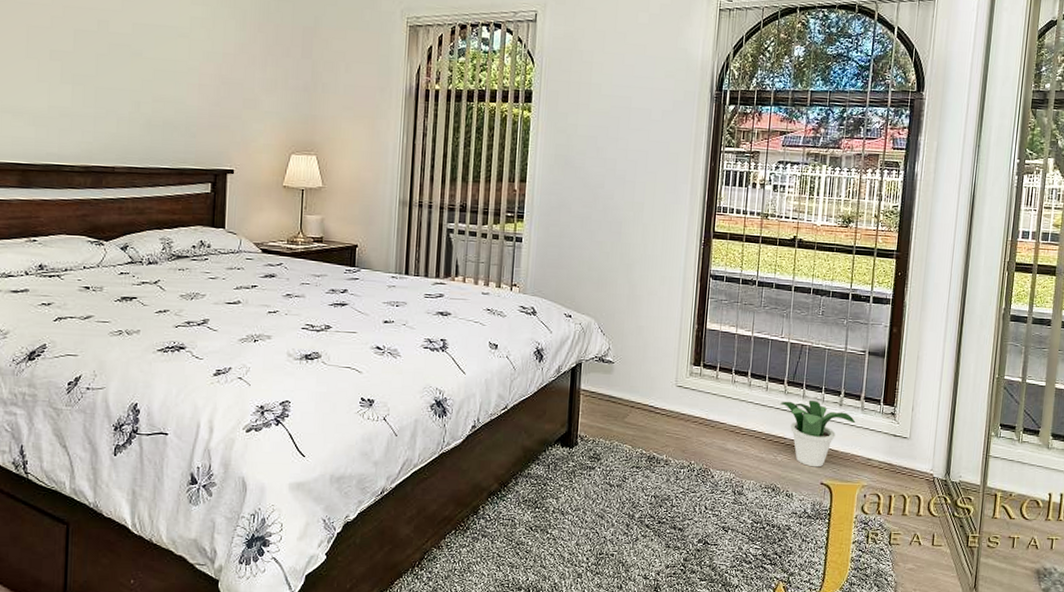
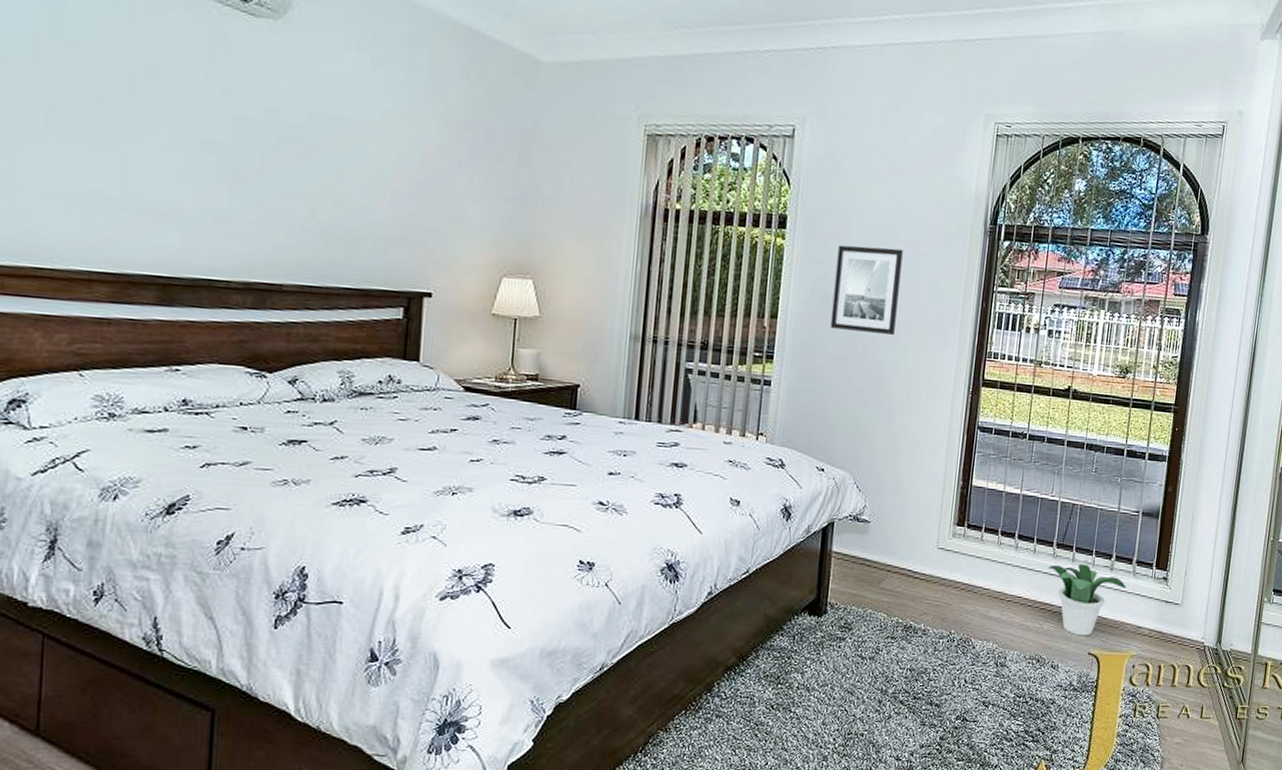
wall art: none [573,115,637,194] -> present [830,245,903,335]

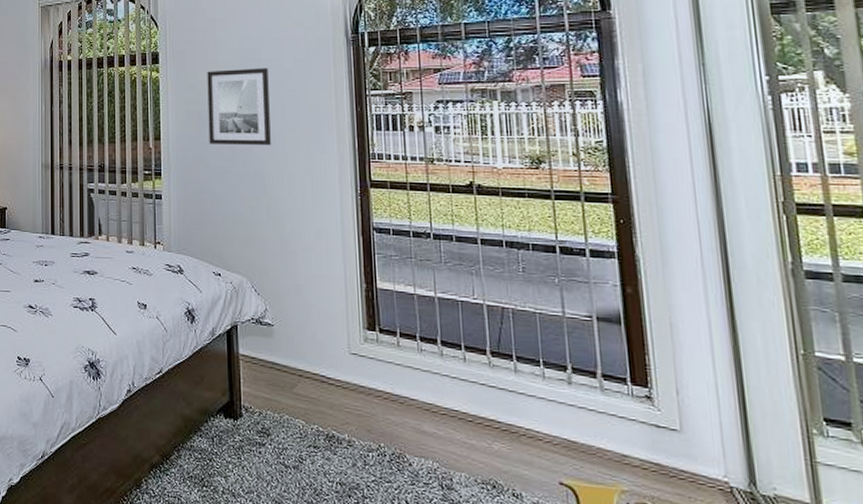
potted plant: present [1048,564,1127,636] -> none [485,375,595,462]

